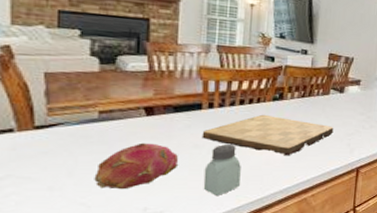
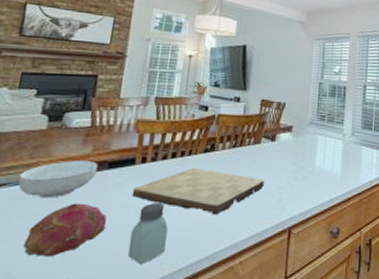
cereal bowl: none [76,103,162,138] -> present [18,161,98,198]

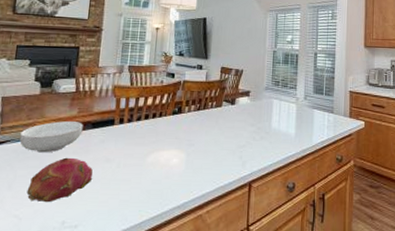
saltshaker: present [127,203,168,264] -> none [111,158,144,210]
cutting board: present [132,168,265,215] -> none [112,128,227,170]

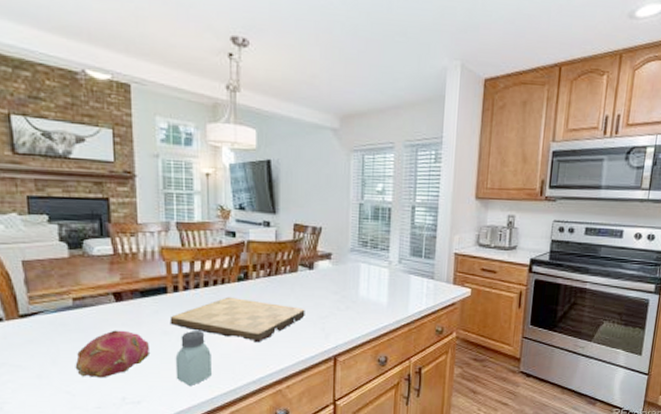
cereal bowl: present [19,121,83,153] -> none [53,289,130,325]
saltshaker: none [111,158,144,210] -> present [175,331,211,385]
cutting board: none [112,128,227,170] -> present [169,296,305,343]

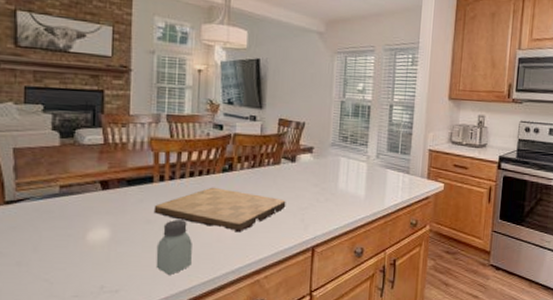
fruit: present [75,330,151,378] -> none [56,217,132,266]

